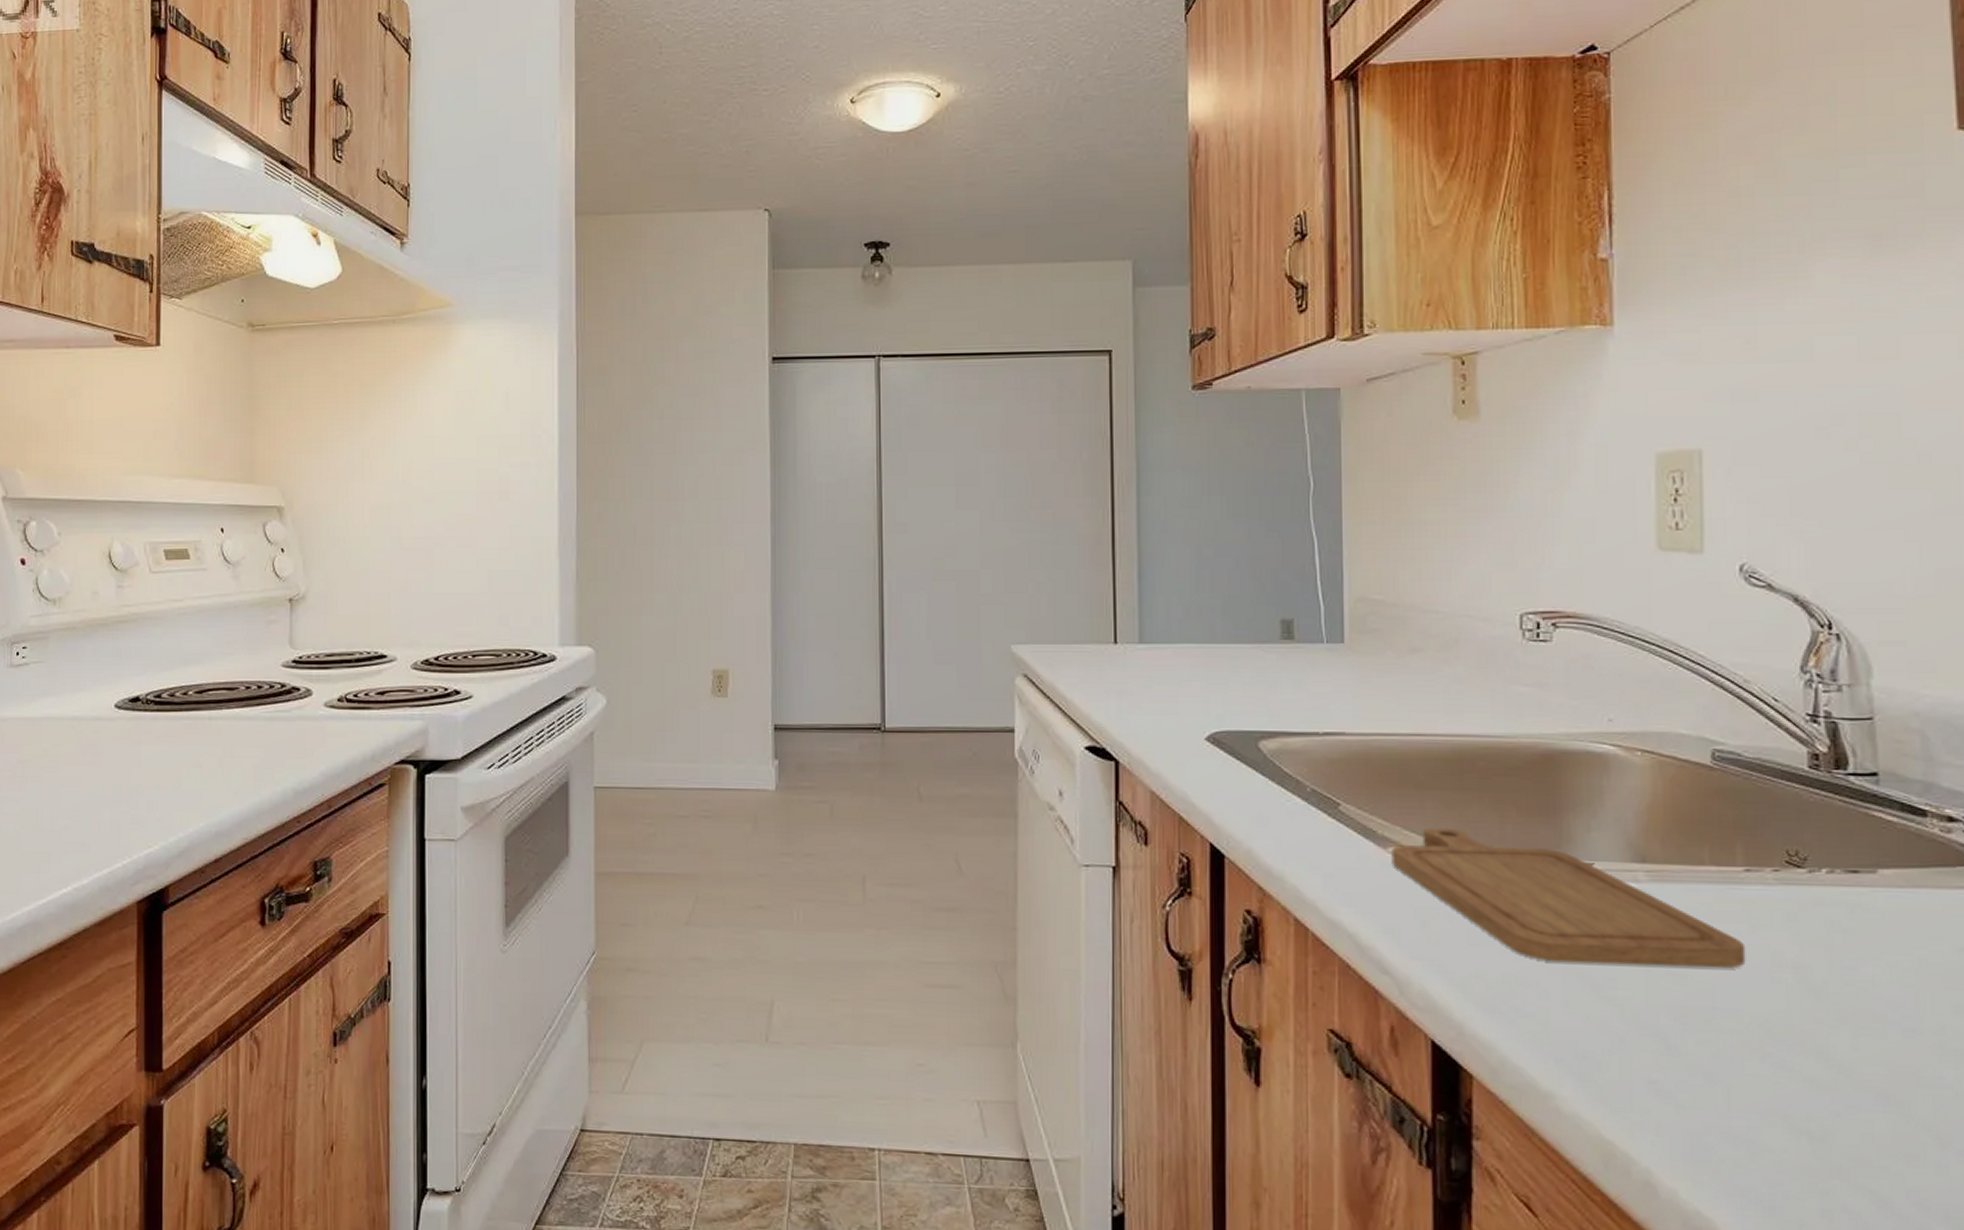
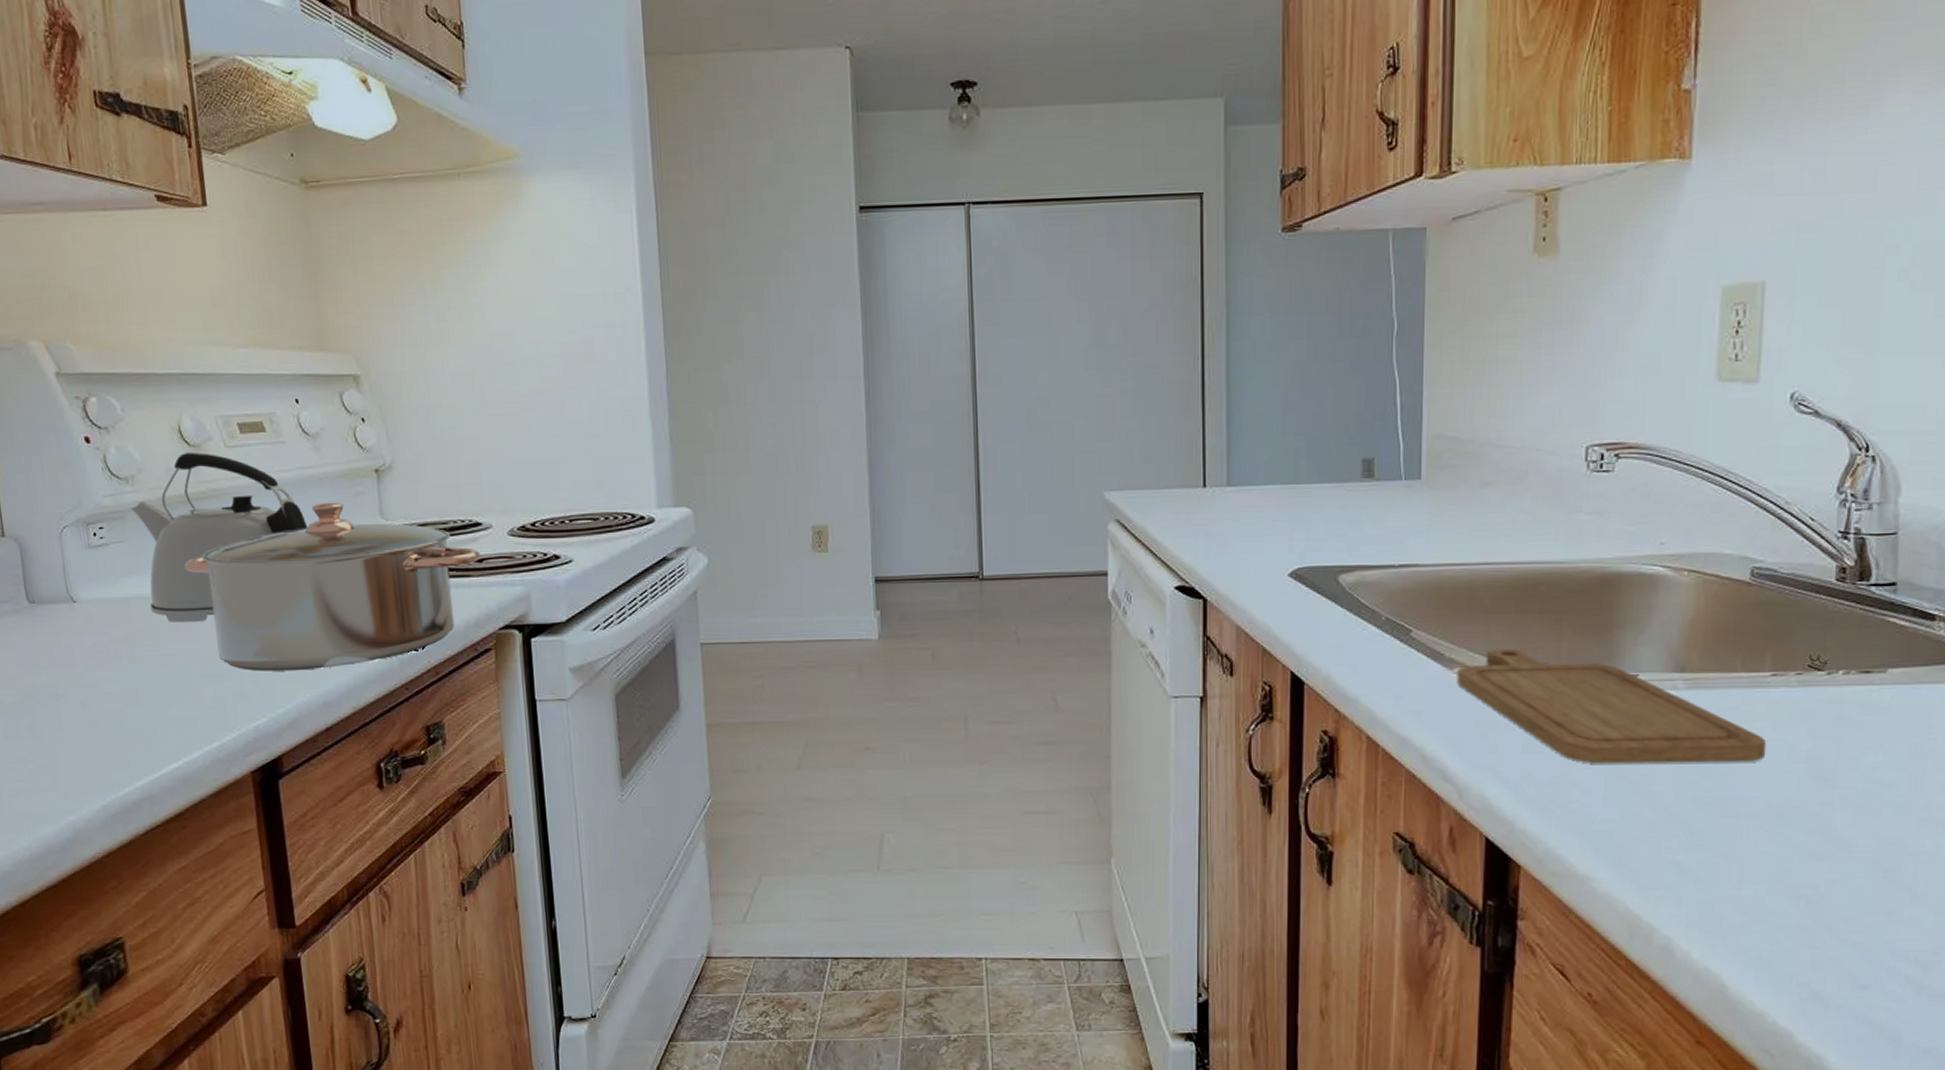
kettle: none [54,576,219,745] -> present [131,452,308,622]
cooking pot: none [98,630,382,799] -> present [184,502,480,672]

